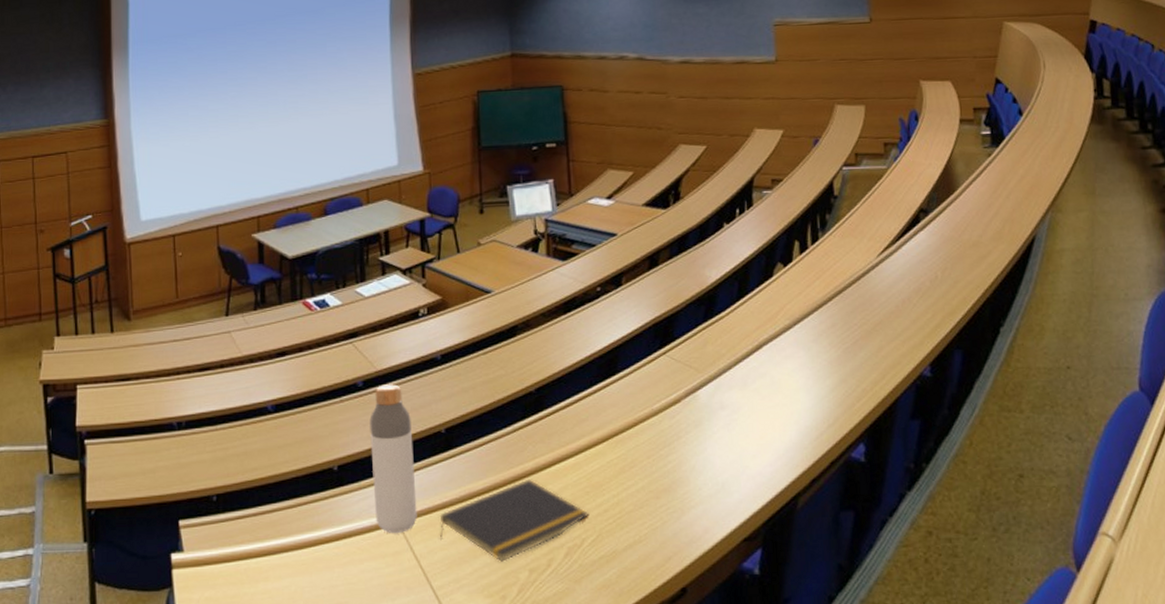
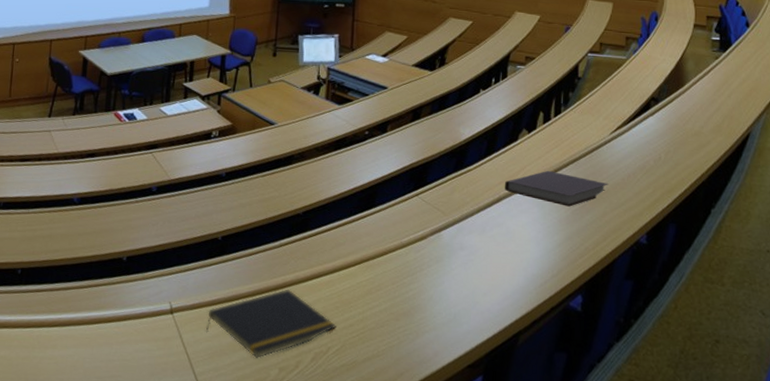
bottle: present [370,384,417,533] -> none [153,192,194,322]
notebook: none [762,306,882,345] -> present [504,170,609,207]

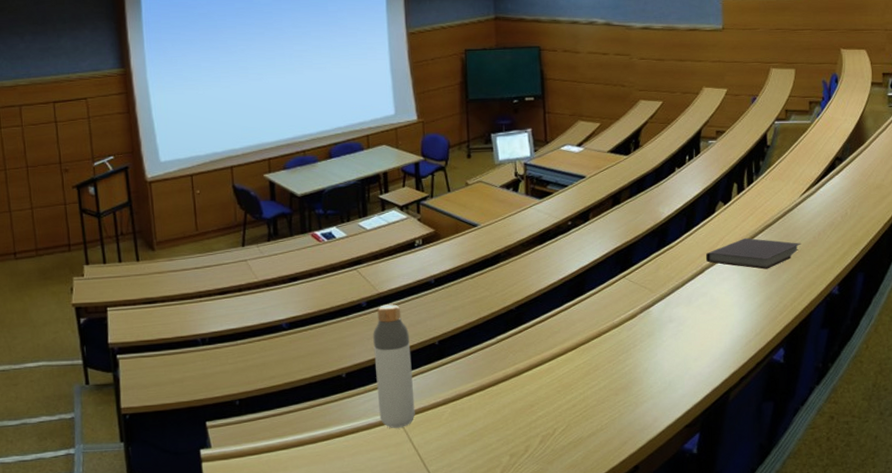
bottle: none [153,192,194,322] -> present [373,304,415,428]
notepad: present [206,289,337,359] -> none [434,381,560,449]

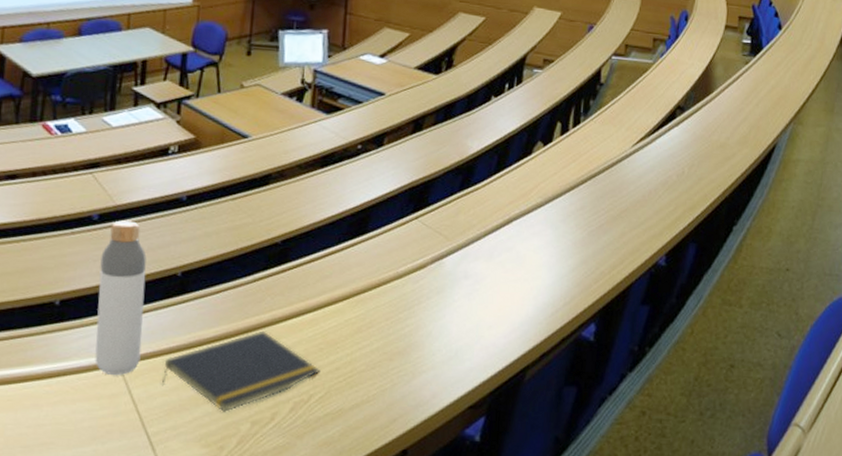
notepad: none [434,381,560,449] -> present [162,330,321,412]
notebook: present [705,238,802,269] -> none [515,187,629,228]

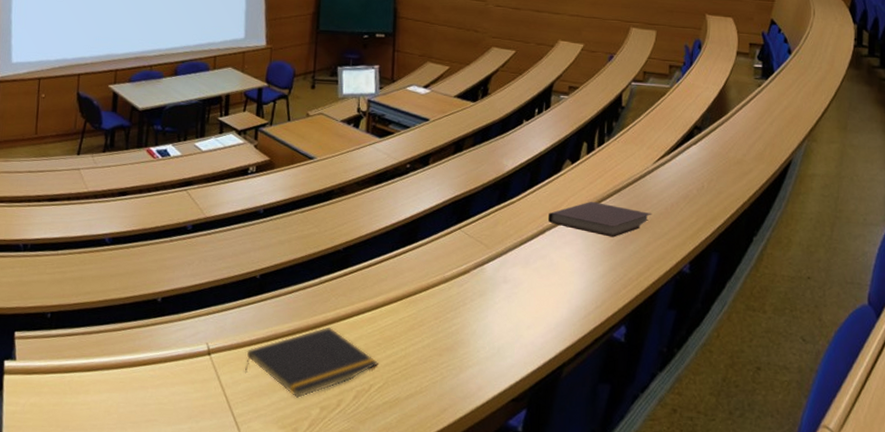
bottle: present [95,220,147,375] -> none [190,230,231,363]
notebook: none [515,187,629,228] -> present [547,201,652,238]

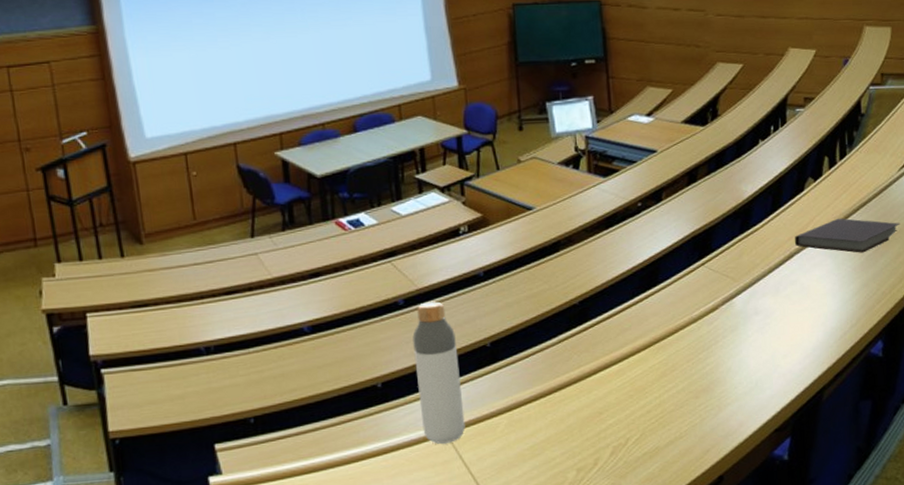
bottle: none [190,230,231,363] -> present [412,301,466,444]
notepad: present [245,327,379,398] -> none [487,386,633,464]

